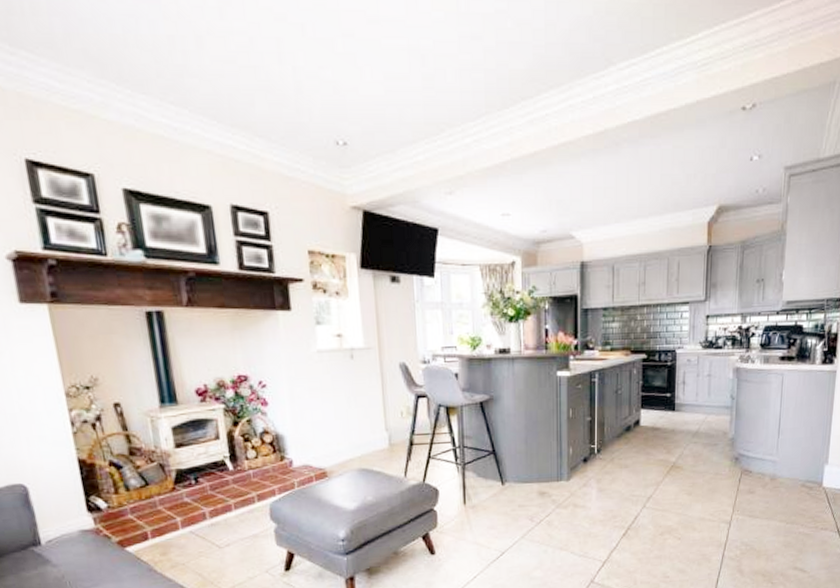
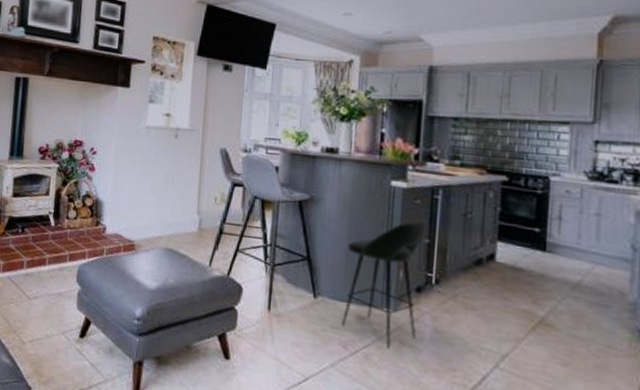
bar stool: none [526,402,589,513] -> present [342,220,428,349]

